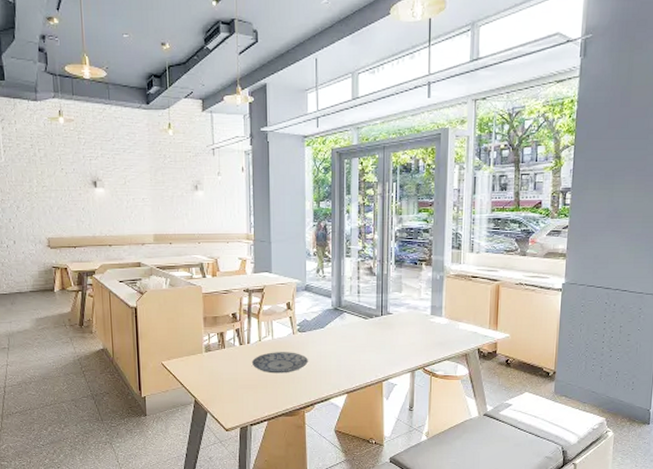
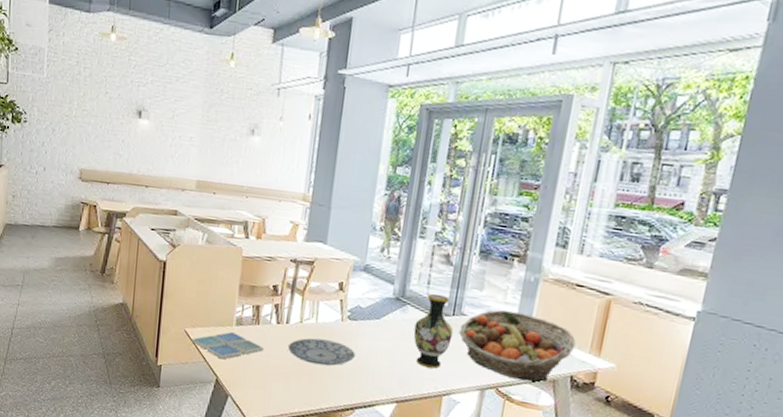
drink coaster: none [169,357,232,383] -> present [192,331,264,360]
vase: none [352,300,383,361] -> present [413,294,454,369]
fruit basket: none [388,305,478,359] -> present [459,310,576,382]

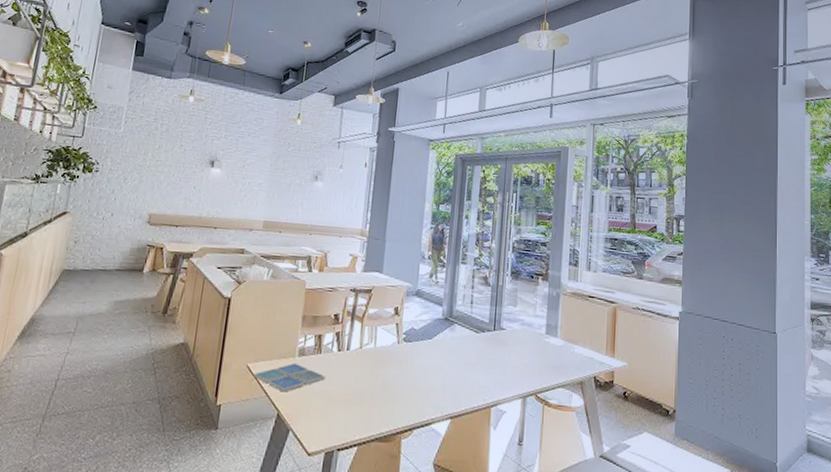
plate: present [287,338,355,366] -> none [348,362,411,389]
vase: present [413,294,454,369] -> none [462,312,495,381]
fruit basket: present [459,310,576,382] -> none [500,322,594,386]

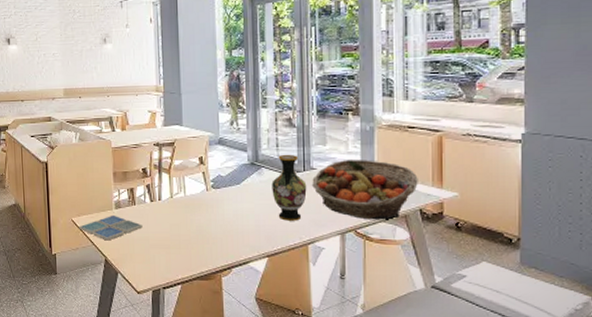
vase: none [462,312,495,381] -> present [272,154,307,221]
fruit basket: none [500,322,594,386] -> present [312,160,418,220]

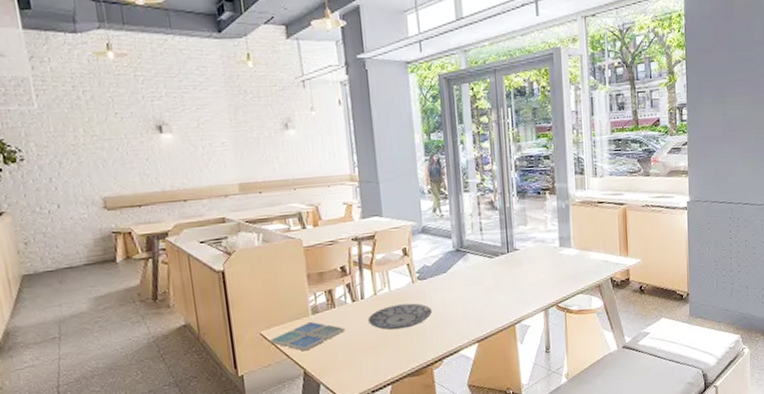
plate: none [163,210,224,233] -> present [367,303,432,330]
vase: present [272,154,307,221] -> none [477,237,512,304]
fruit basket: present [312,160,418,220] -> none [516,236,608,294]

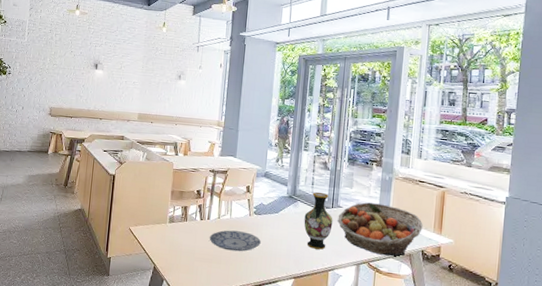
drink coaster: present [270,321,345,351] -> none [135,227,191,250]
vase: none [477,237,512,304] -> present [304,192,333,250]
fruit basket: none [516,236,608,294] -> present [338,202,423,256]

